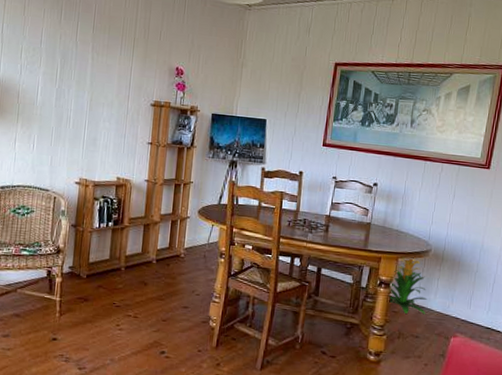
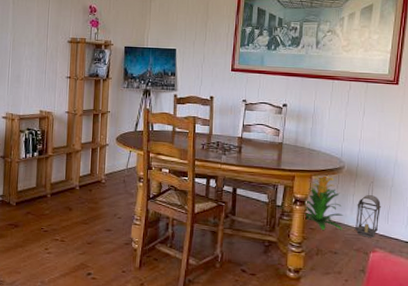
lantern: none [438,266,465,322] -> present [355,181,382,238]

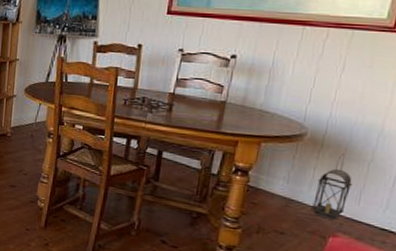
indoor plant: present [304,174,344,231] -> none [246,142,299,209]

